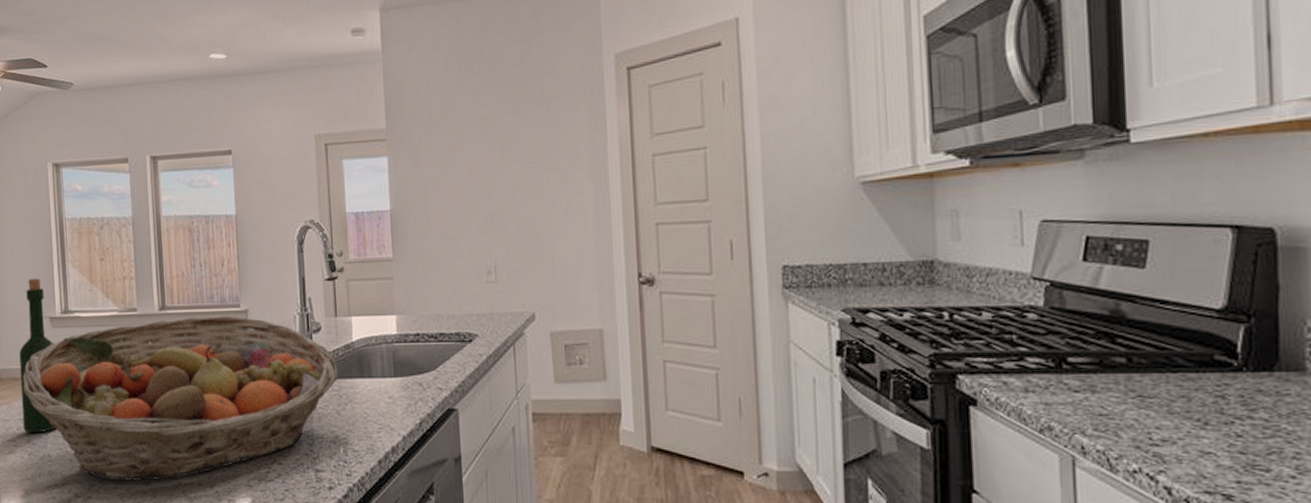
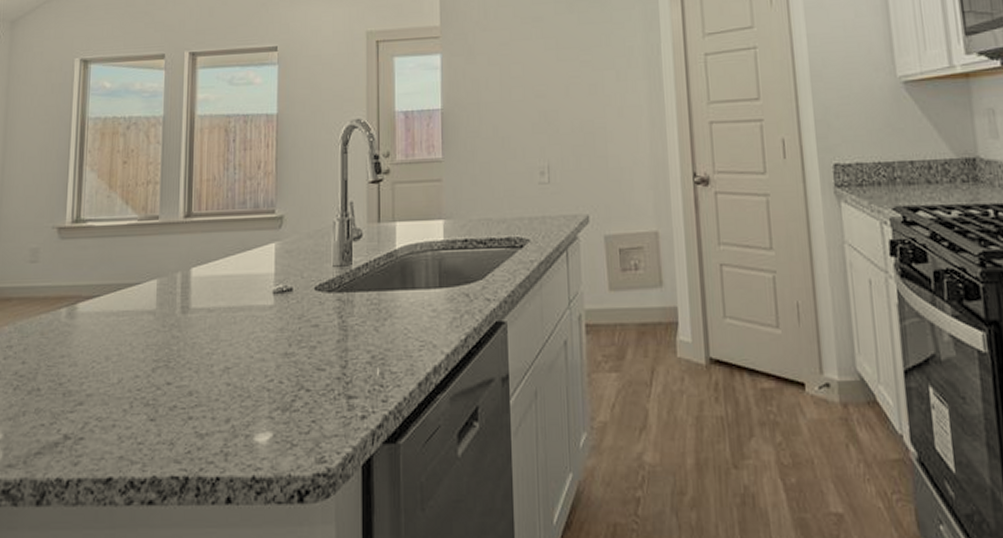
wine bottle: present [19,278,56,434] -> none [11,183,58,363]
fruit basket: present [23,316,338,481] -> none [16,223,378,417]

